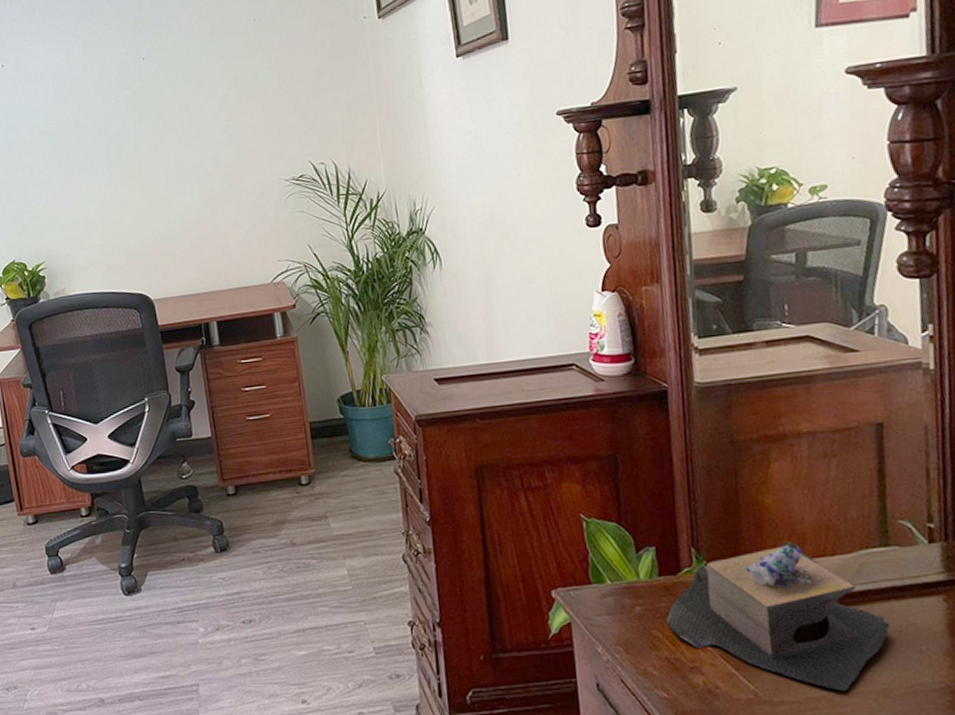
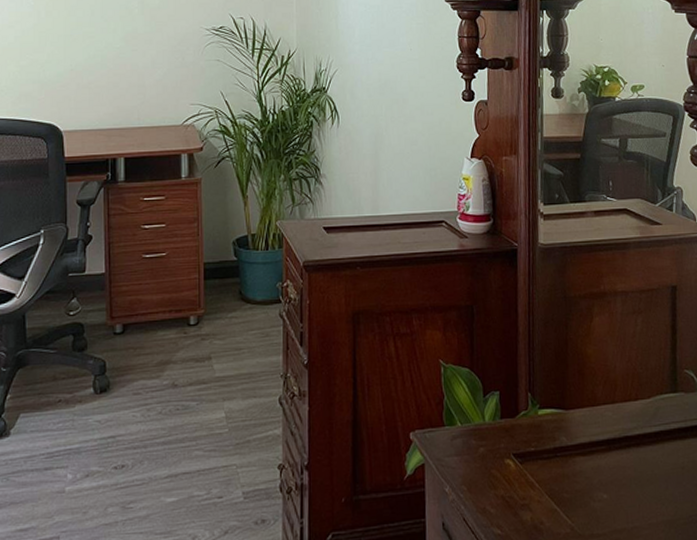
jewelry box: present [666,540,891,691] -> none [504,387,676,523]

